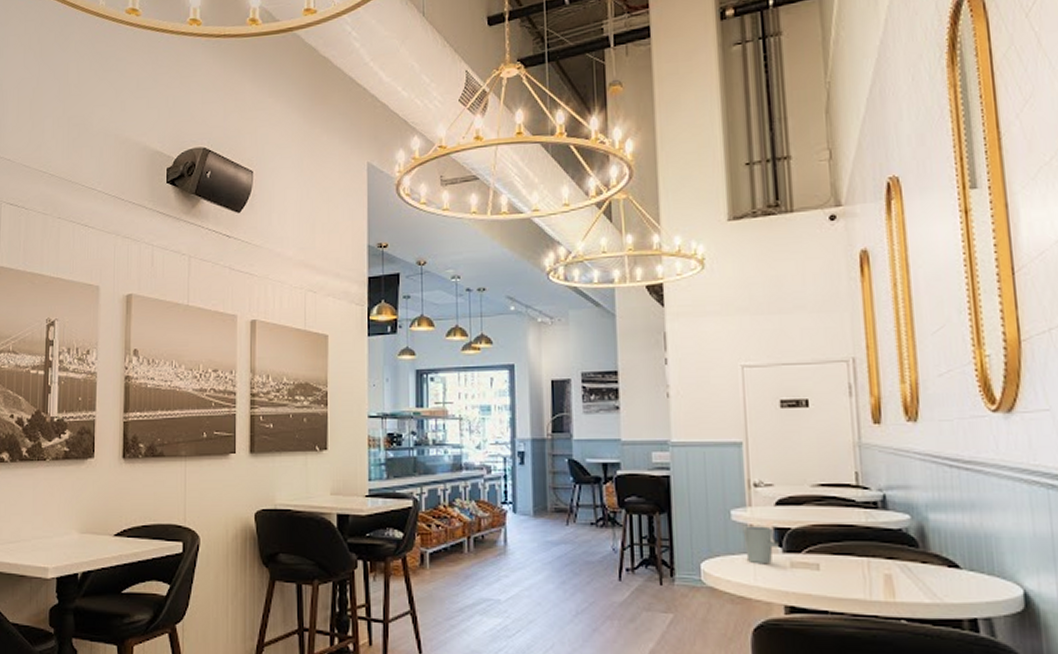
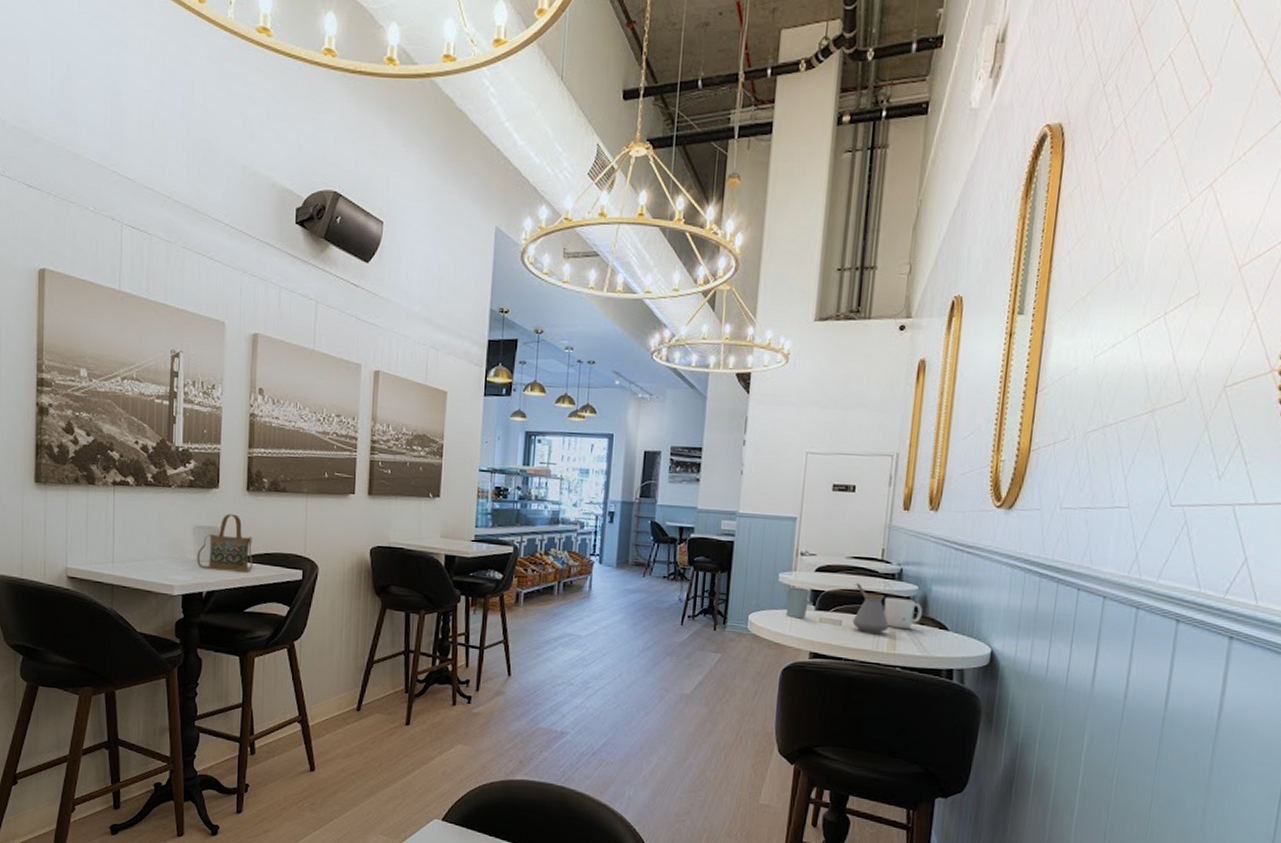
cup: none [66,499,96,540] -> present [191,525,221,563]
handbag: none [72,484,130,550] -> present [197,513,253,573]
coffee pot: none [828,516,881,579] -> present [852,583,889,635]
mug: none [869,530,921,571] -> present [883,596,922,630]

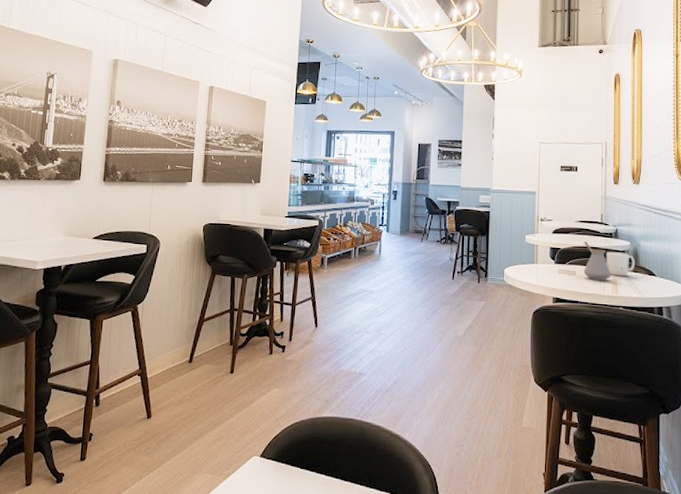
cup: present [191,525,221,563] -> none [55,210,80,241]
handbag: present [197,513,253,573] -> none [58,200,106,249]
cup: present [785,587,813,619] -> none [531,246,553,271]

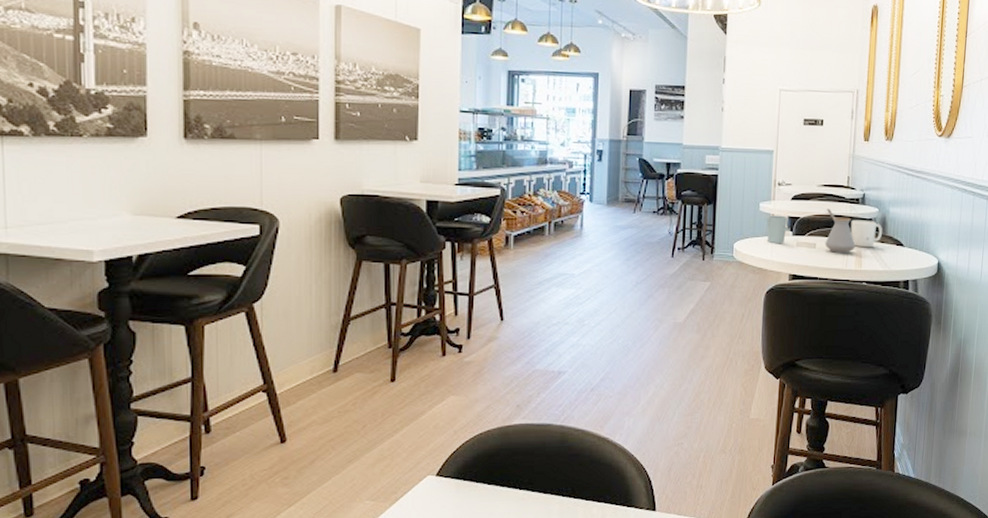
cup: none [531,246,553,271] -> present [766,215,790,244]

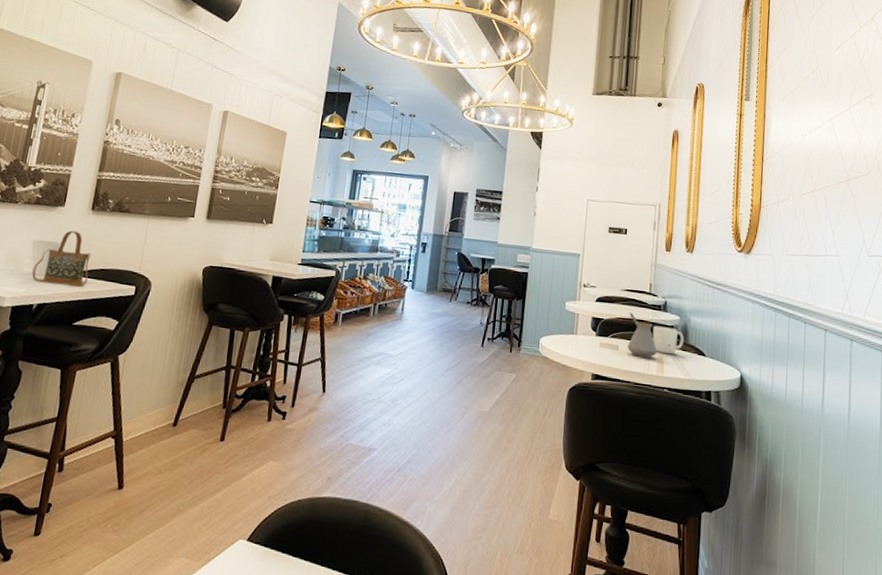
cup: none [112,179,152,222] -> present [30,239,61,276]
handbag: none [122,165,197,232] -> present [32,230,91,288]
cup: present [766,215,790,244] -> none [571,314,594,344]

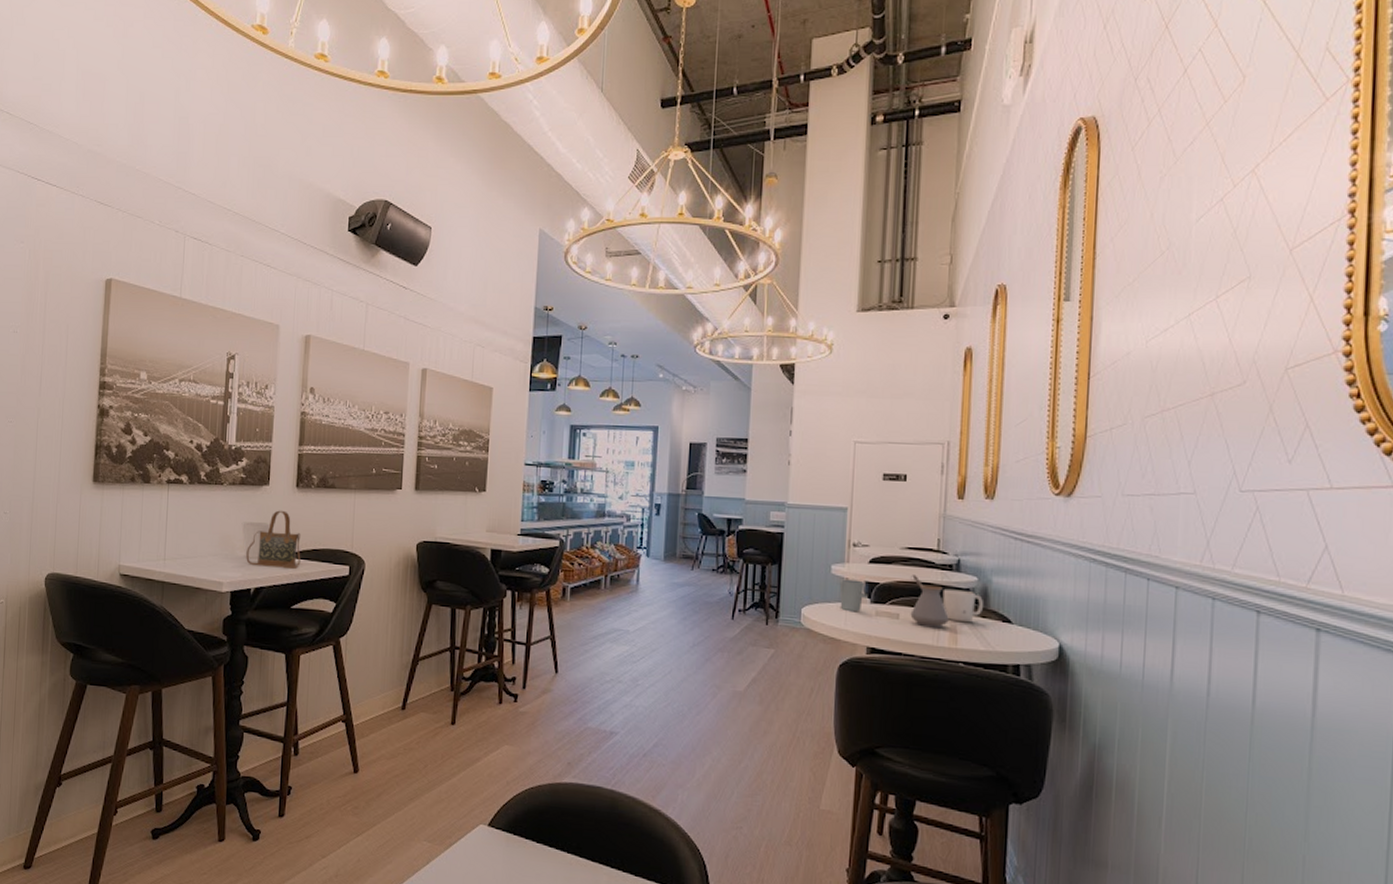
cup: none [571,314,594,344] -> present [839,579,868,613]

